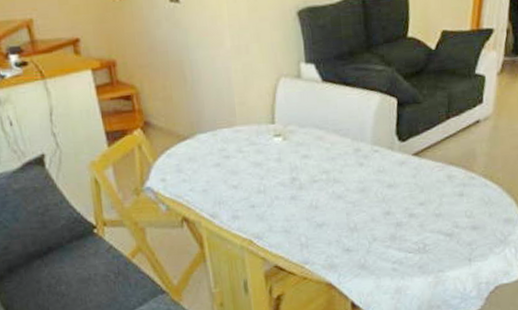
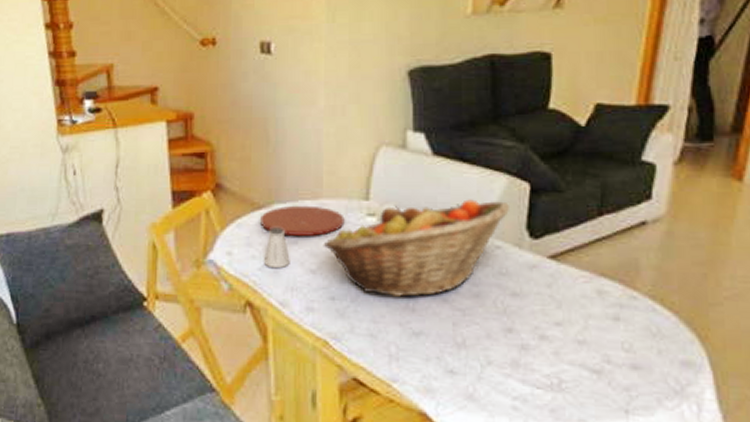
plate: none [186,132,257,160] -> present [260,205,345,236]
saltshaker: none [193,154,216,188] -> present [264,227,290,269]
fruit basket: none [241,114,384,200] -> present [323,199,511,297]

